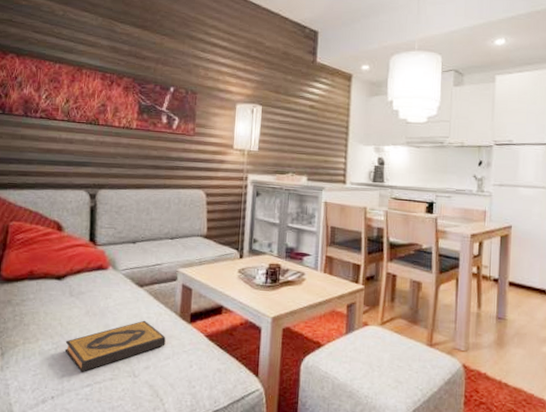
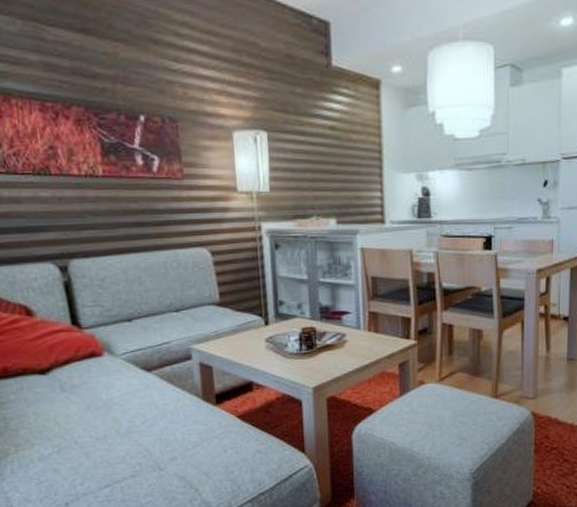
hardback book: present [64,320,166,372] -> none [68,408,191,473]

